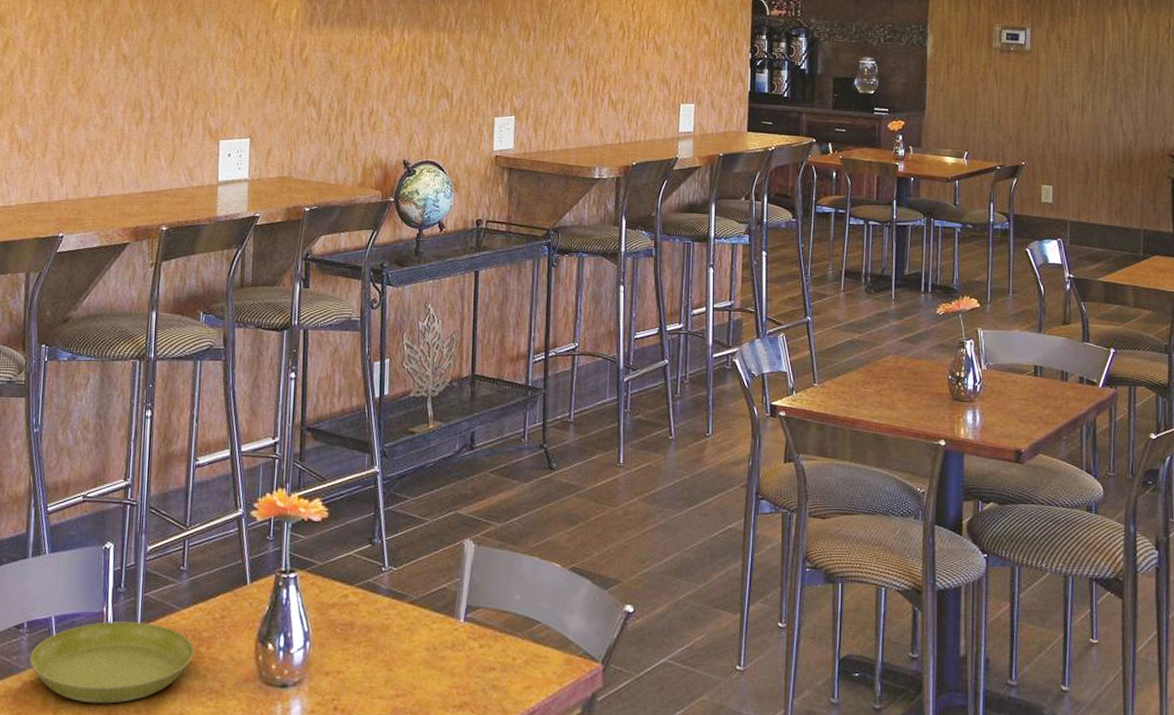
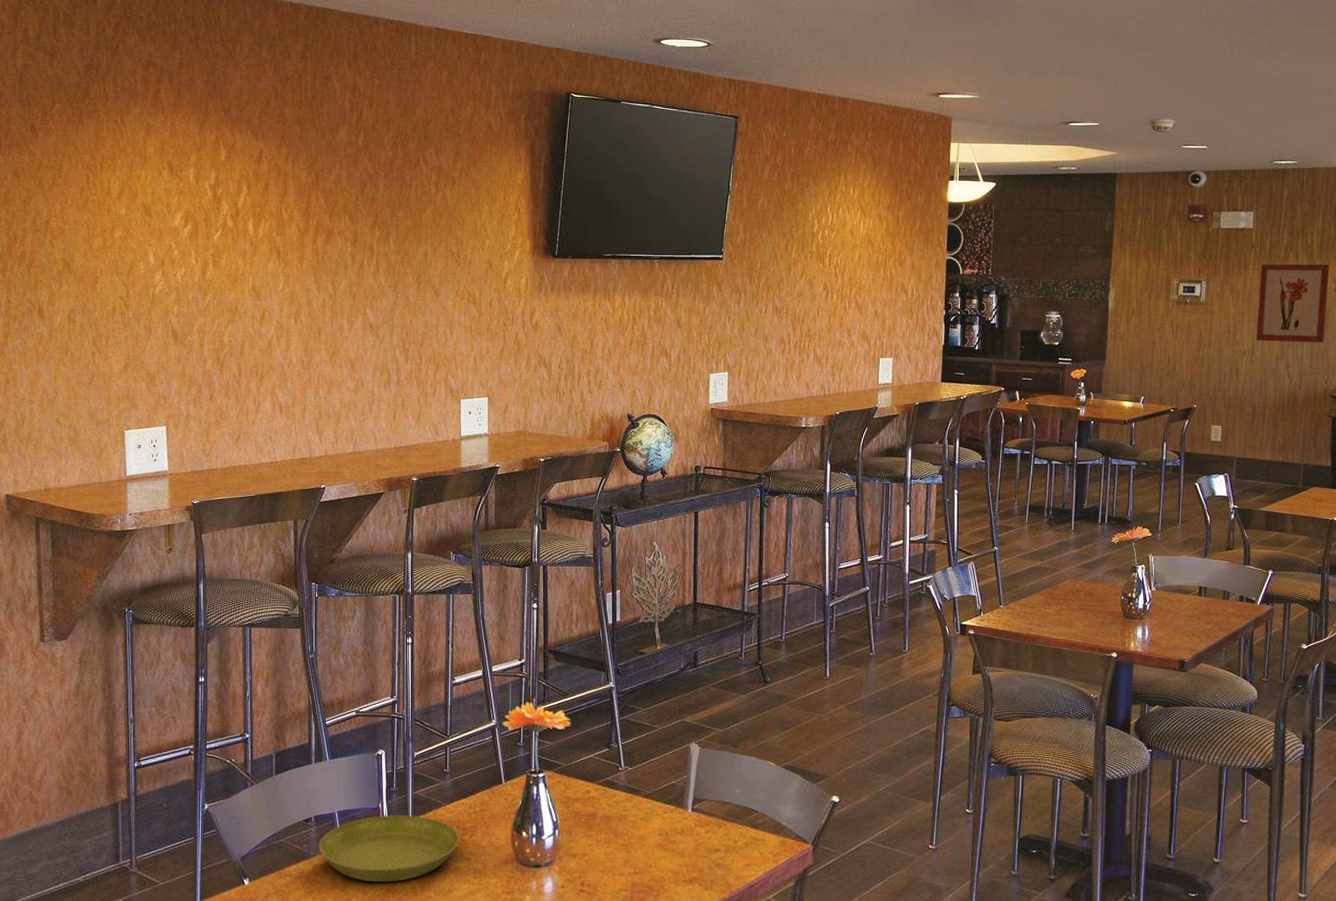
wall art: none [1086,11,1162,98] -> present [1256,264,1330,343]

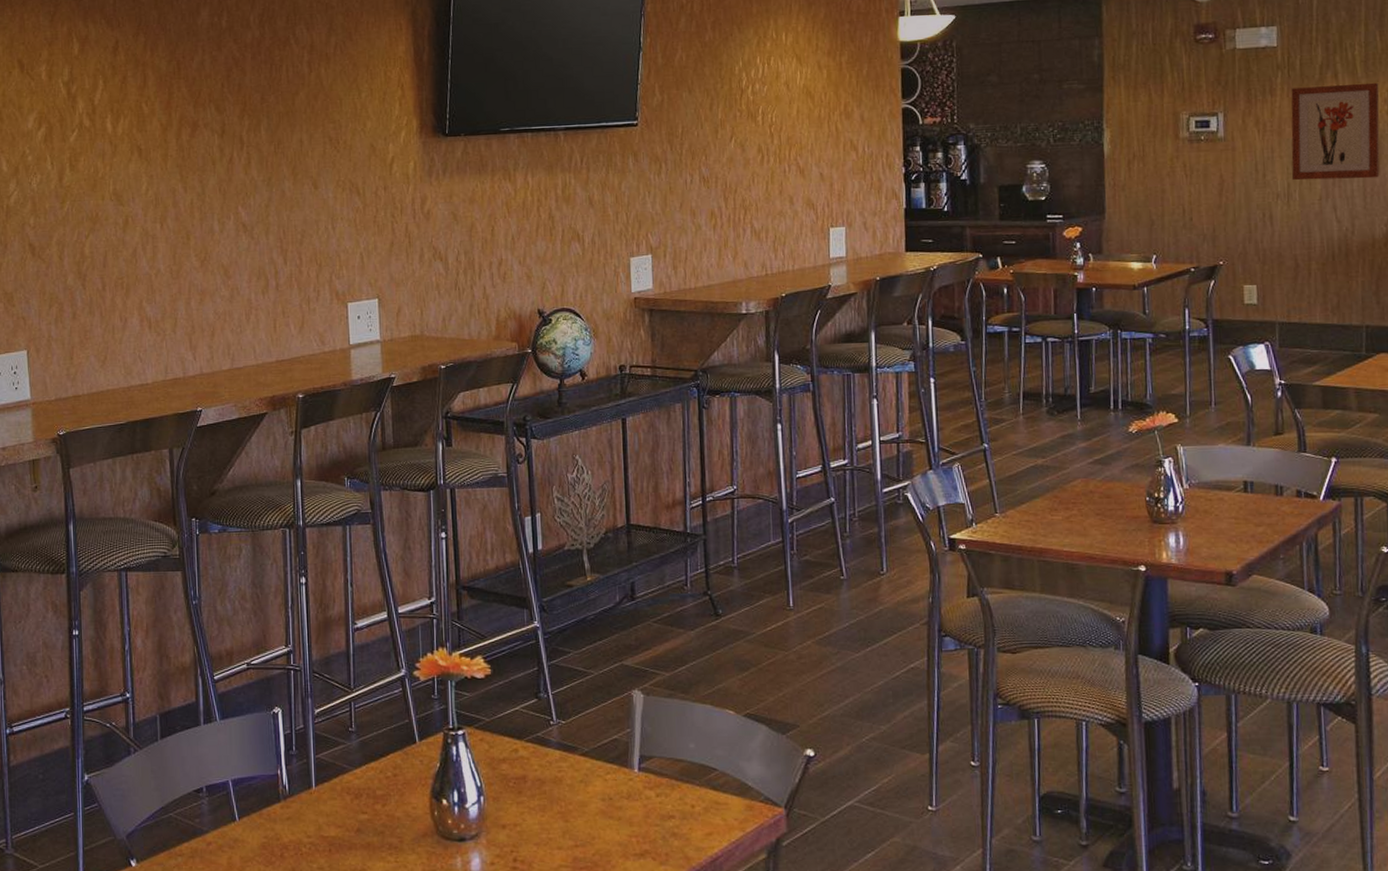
saucer: present [318,815,460,882] -> none [212,783,371,862]

